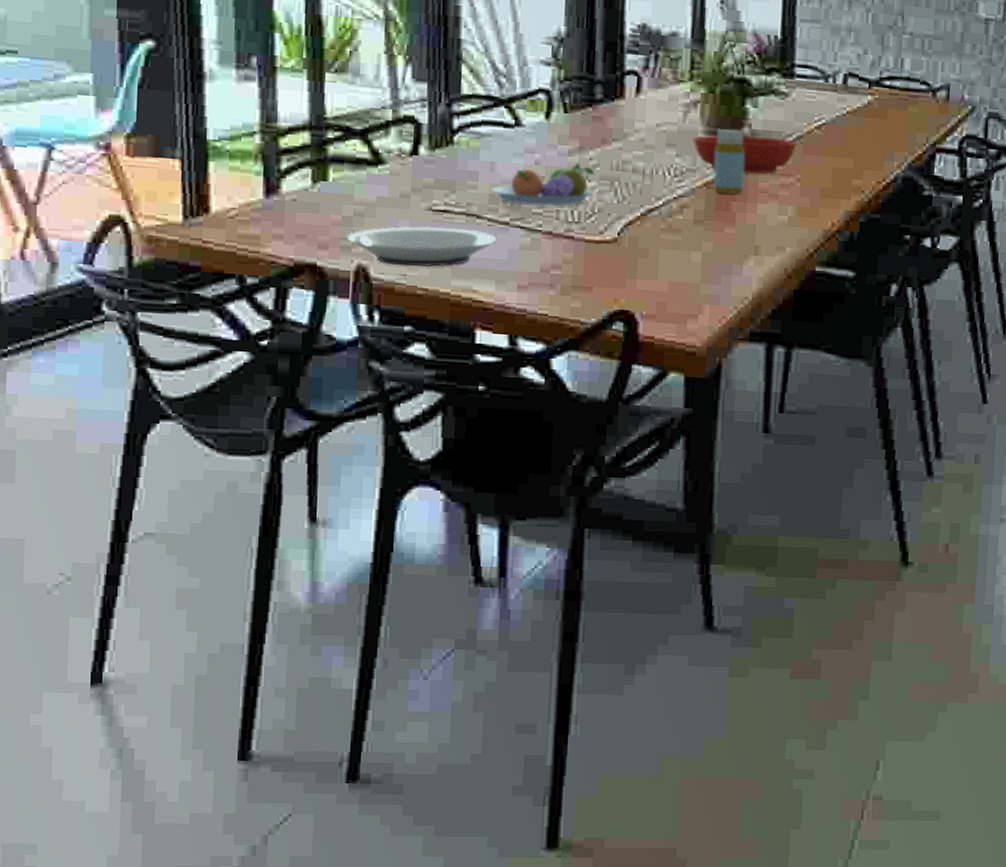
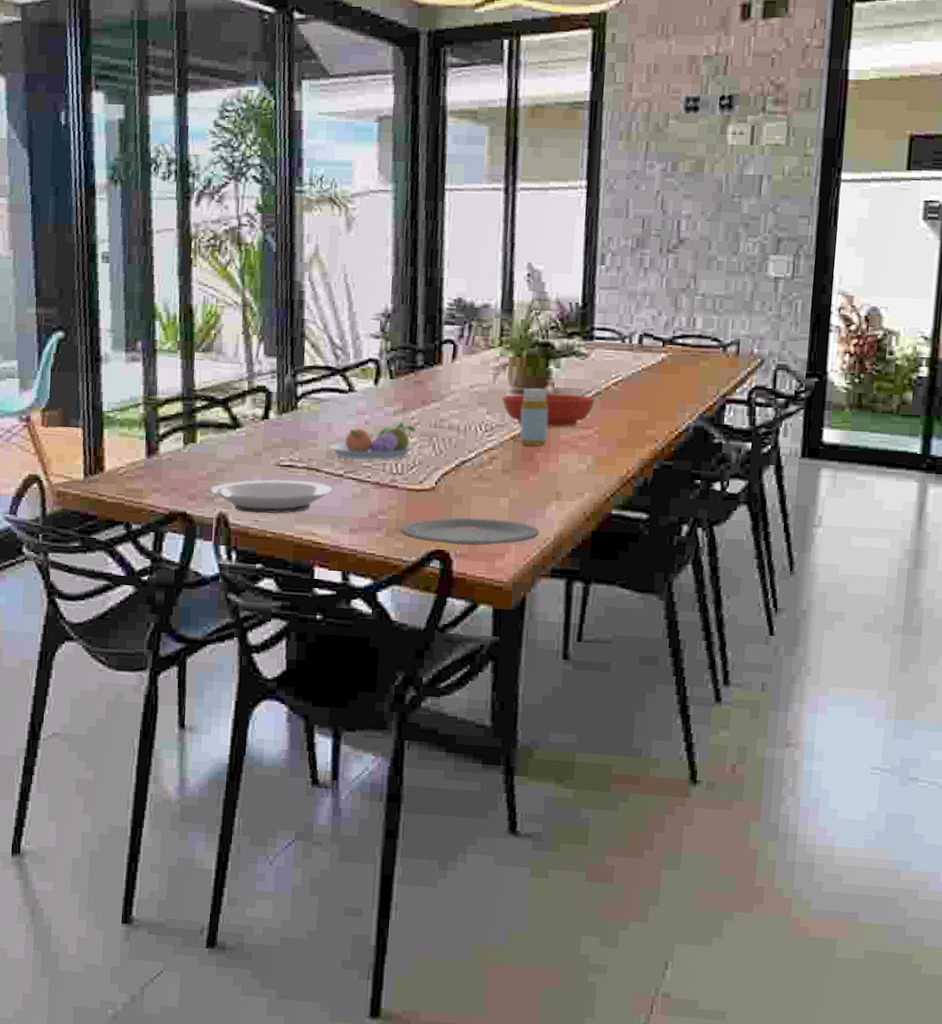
plate: none [578,273,737,306] -> present [401,517,540,546]

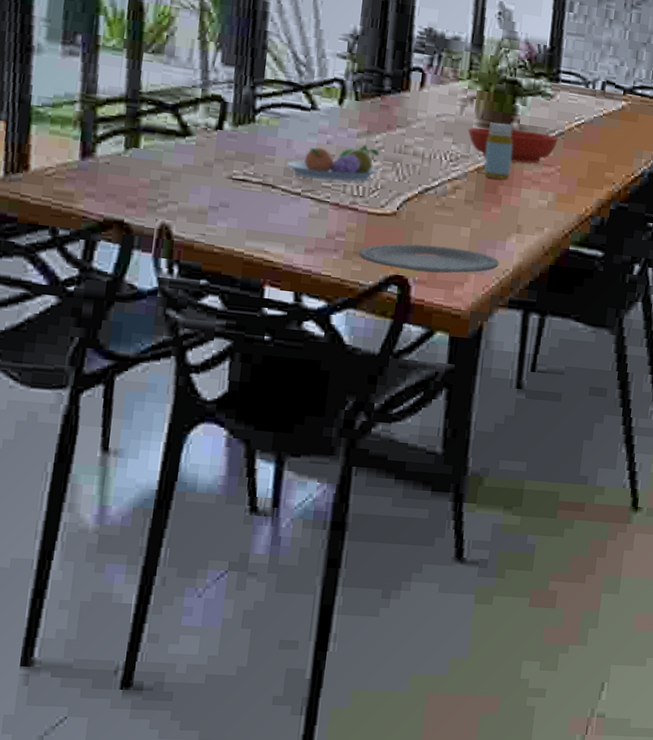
plate: present [210,479,333,514] -> none [153,191,290,229]

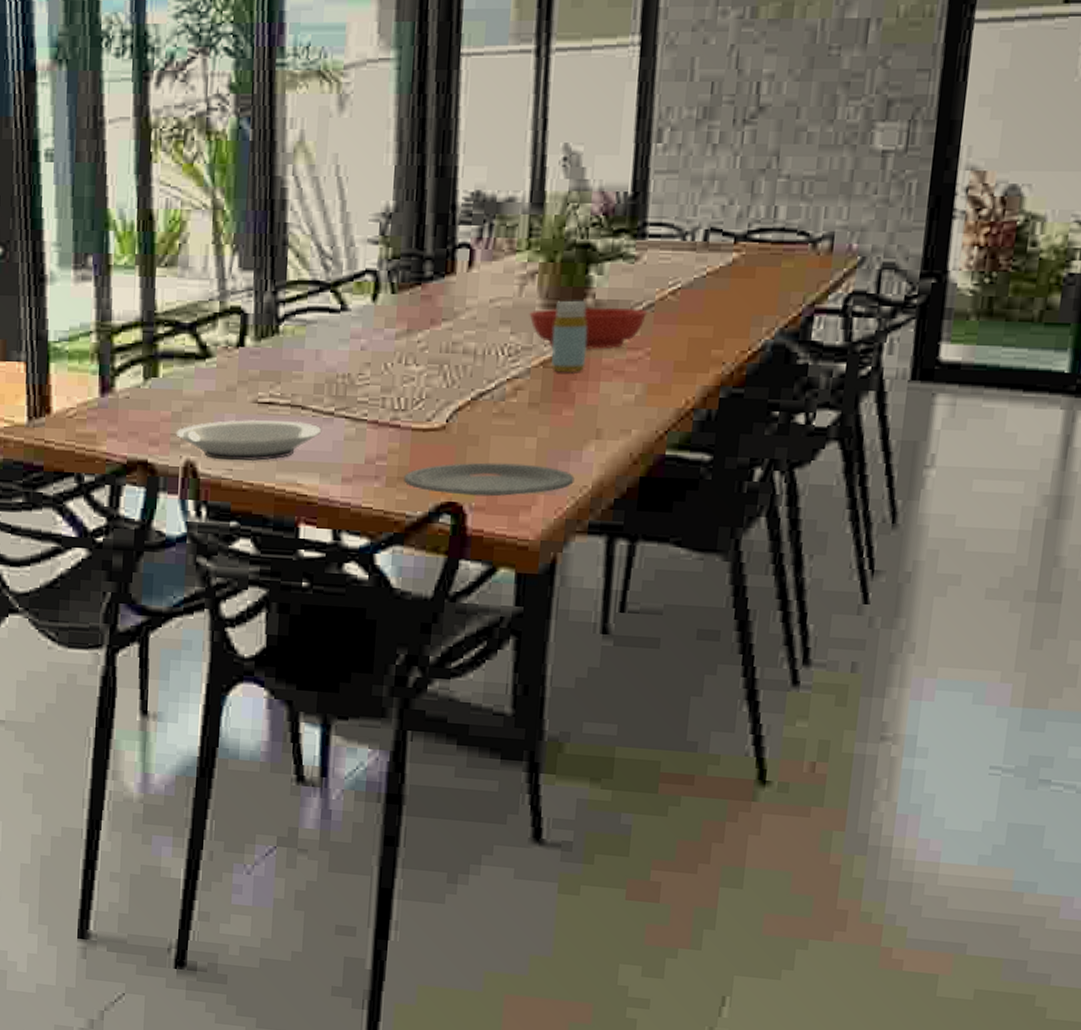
plate: none [153,191,290,229] -> present [176,419,322,462]
fruit bowl: present [286,144,379,182] -> none [315,346,422,395]

